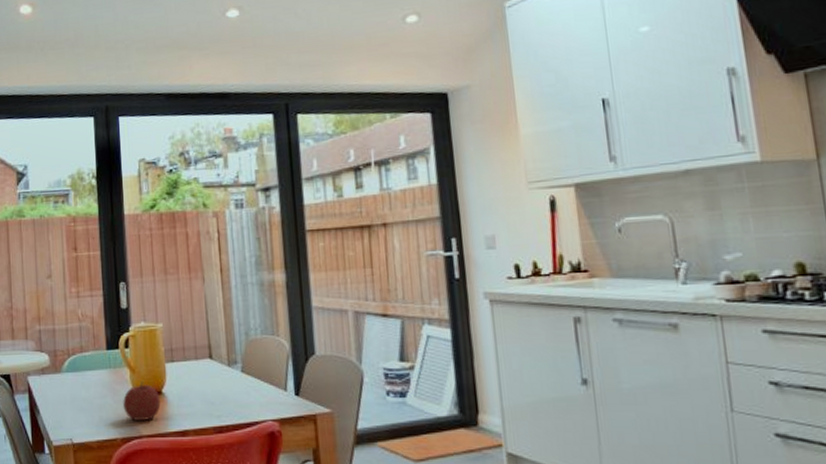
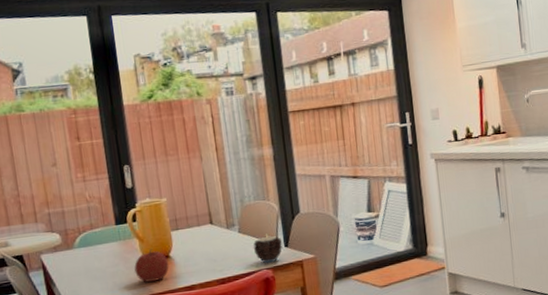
candle: none [257,376,293,414] -> present [253,234,283,263]

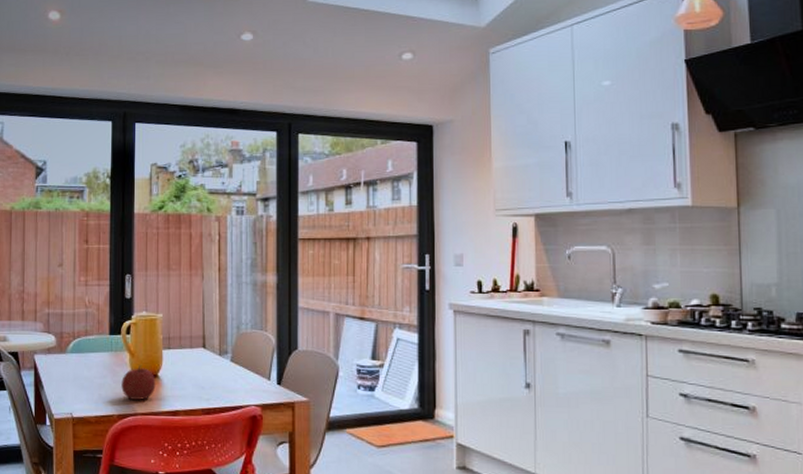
candle: present [253,234,283,263] -> none [244,367,276,400]

